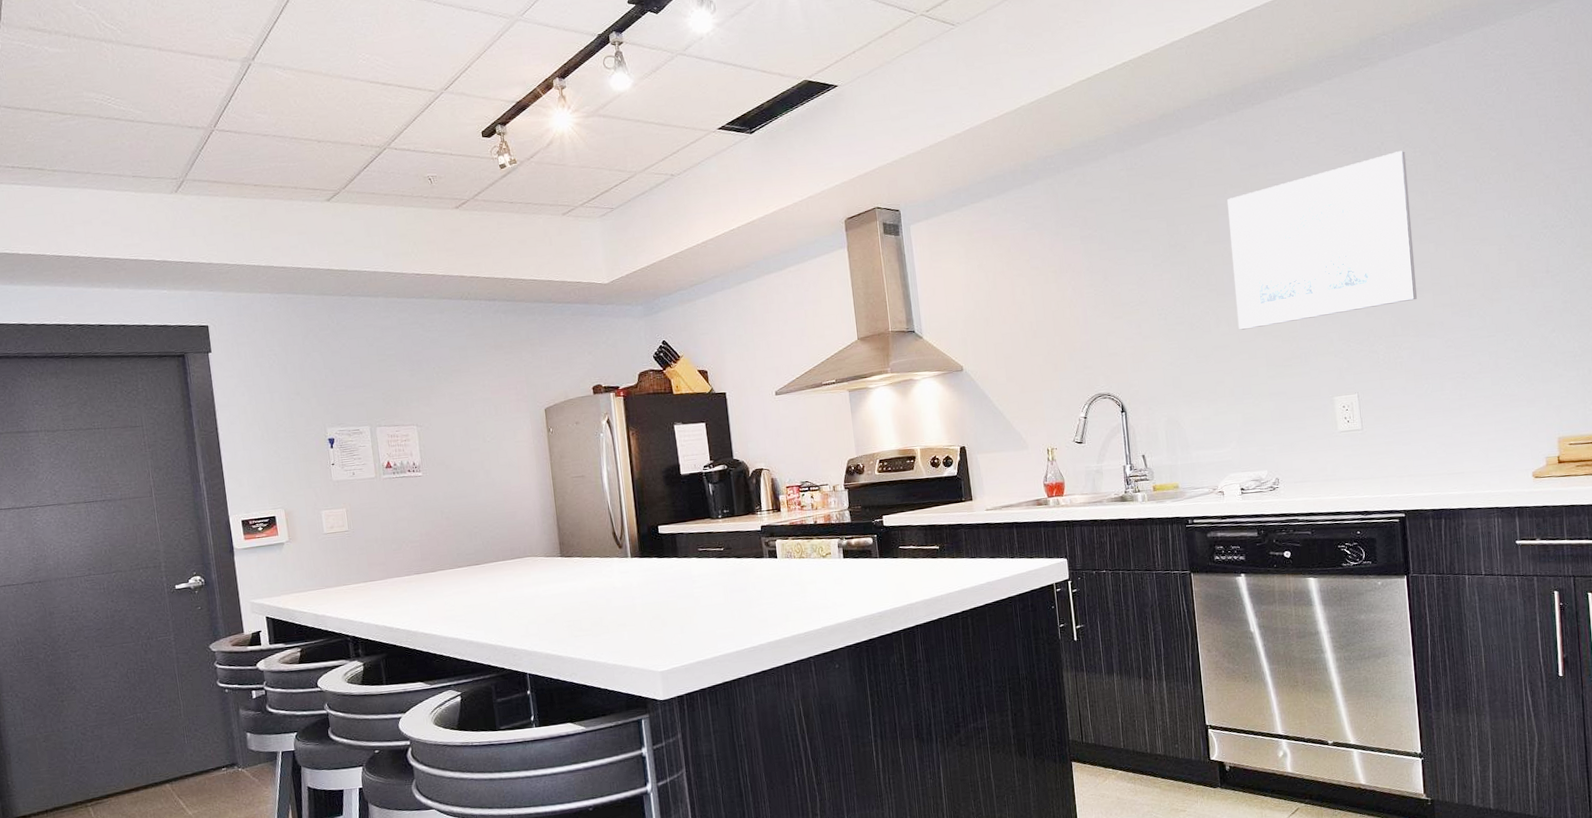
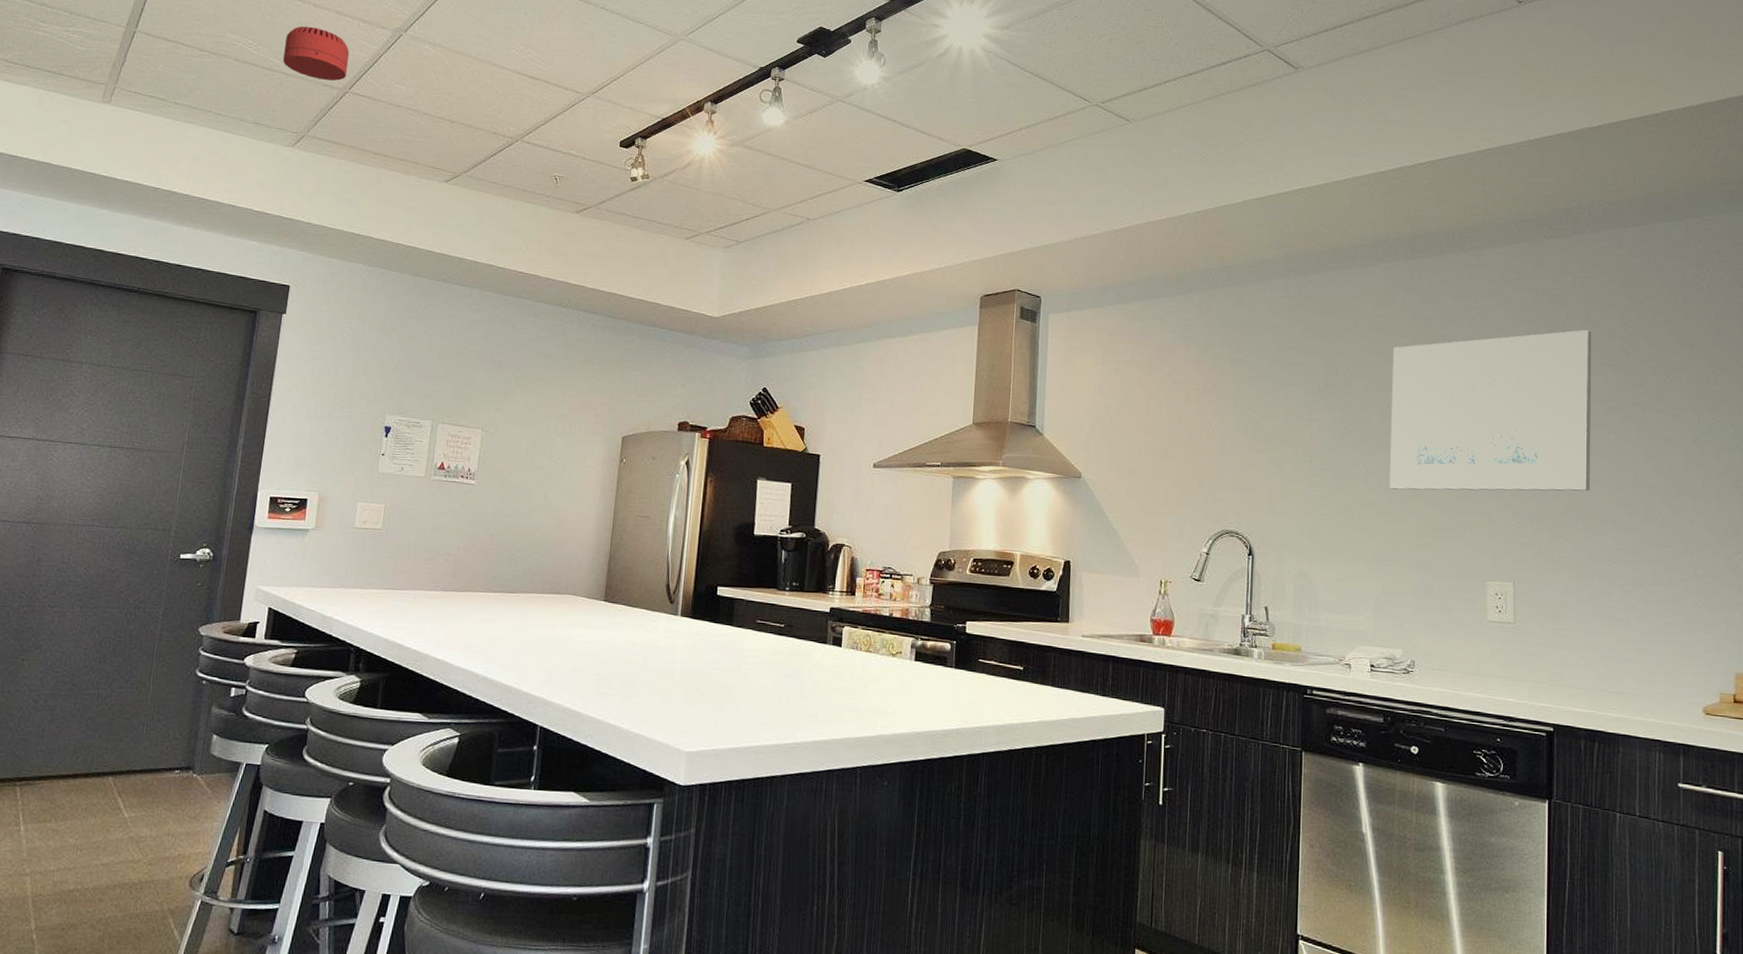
smoke detector: none [141,71,209,123] -> present [283,26,350,81]

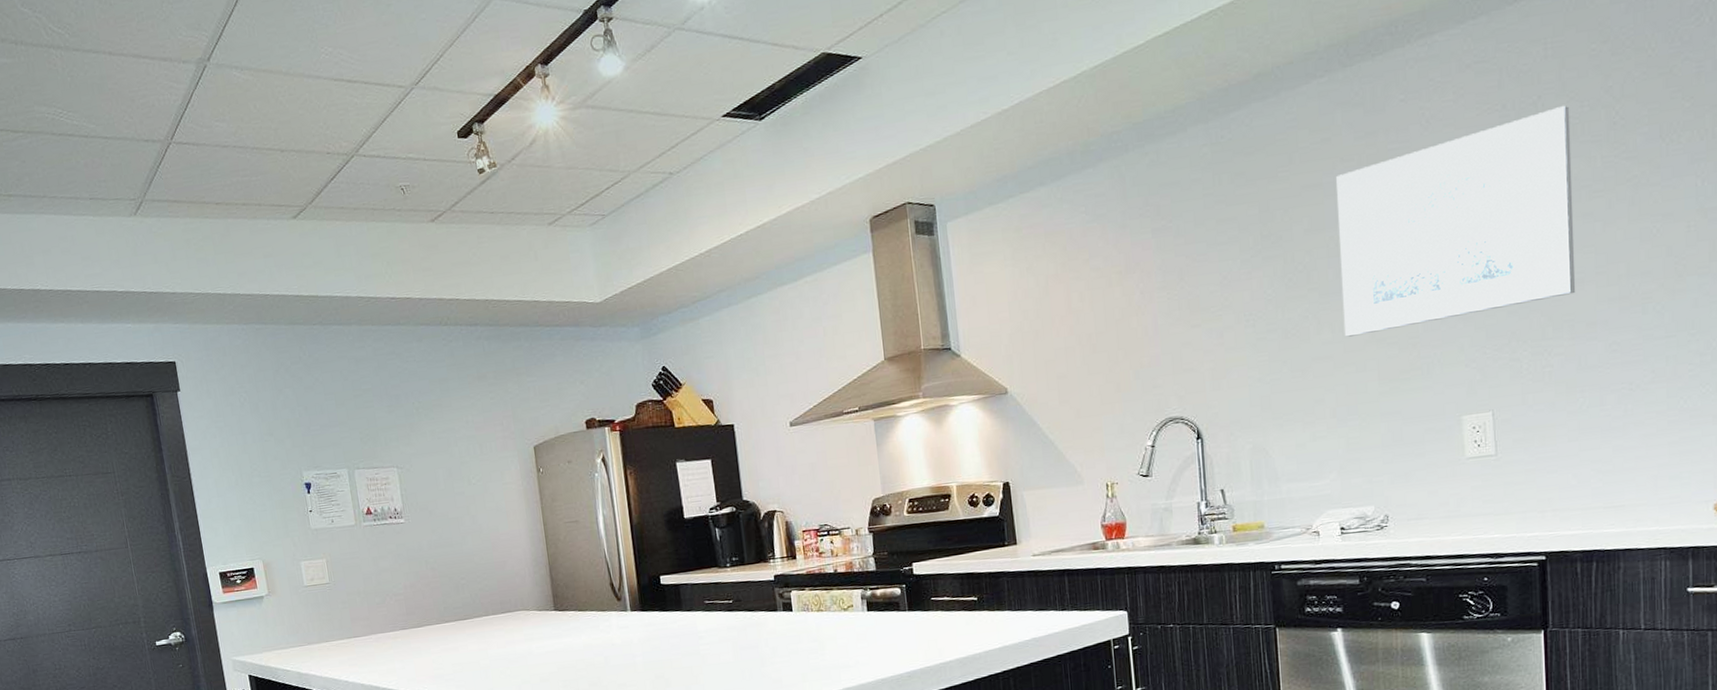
smoke detector: present [283,26,350,81] -> none [92,78,165,136]

